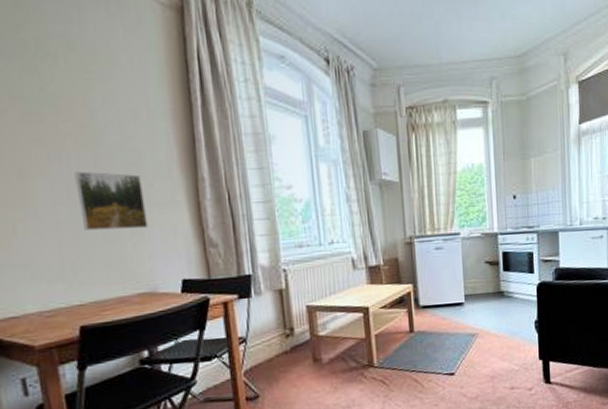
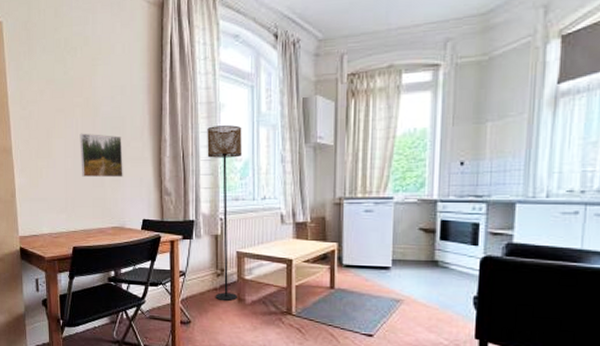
floor lamp: none [256,160,312,365] -> present [207,125,242,301]

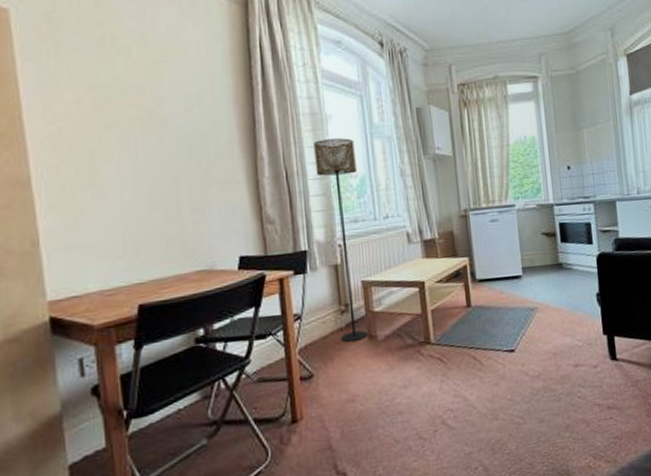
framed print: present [79,133,123,178] -> none [141,153,208,210]

